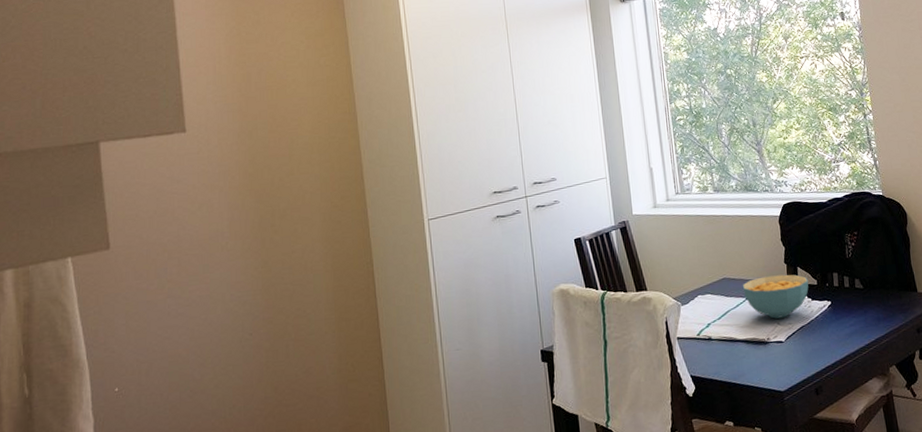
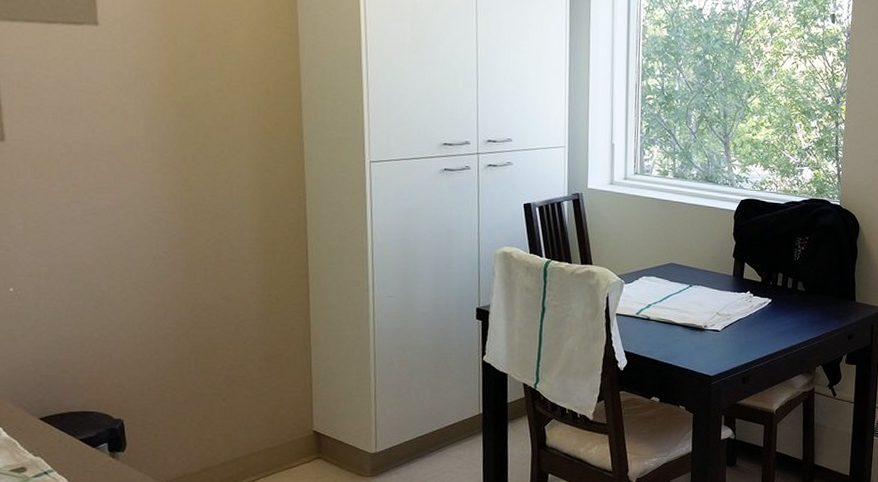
cereal bowl: present [742,274,809,319] -> none [688,267,754,309]

